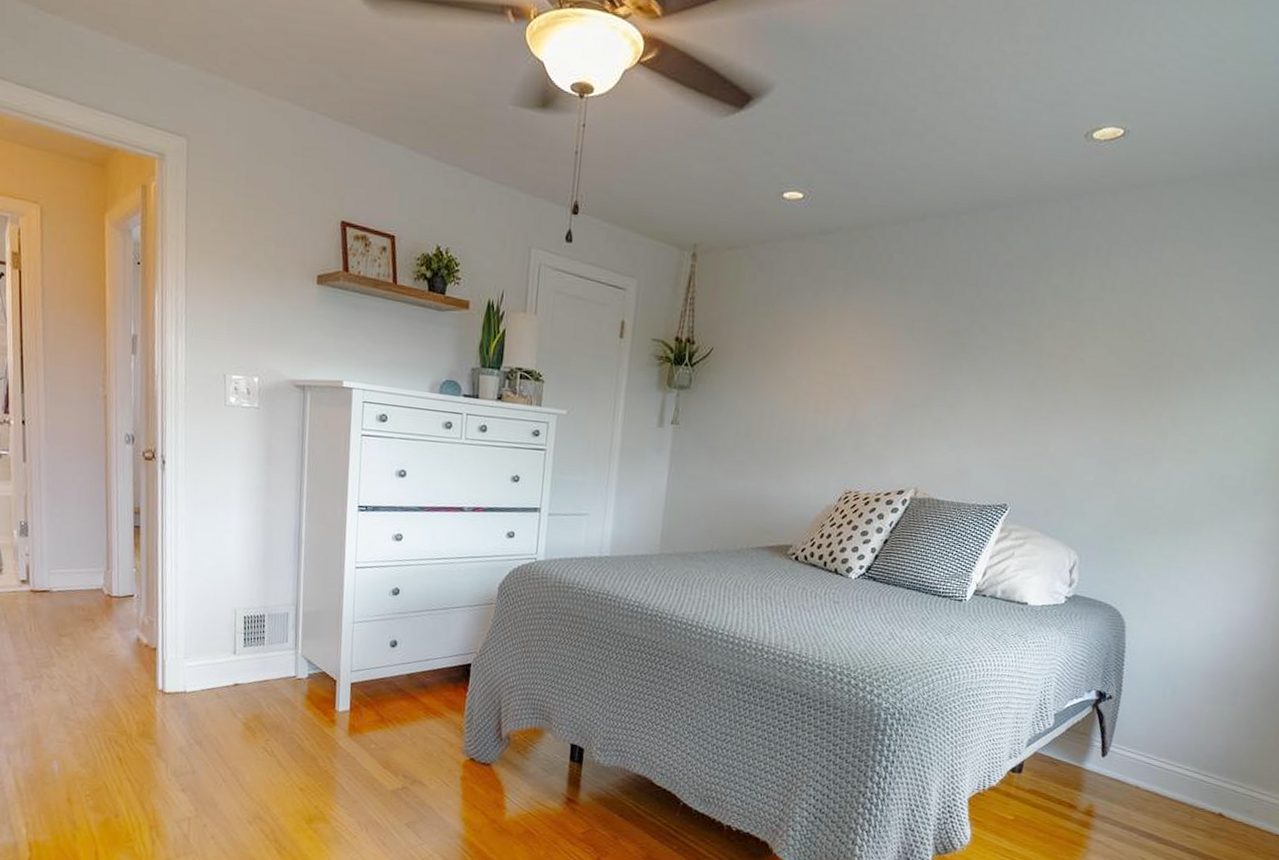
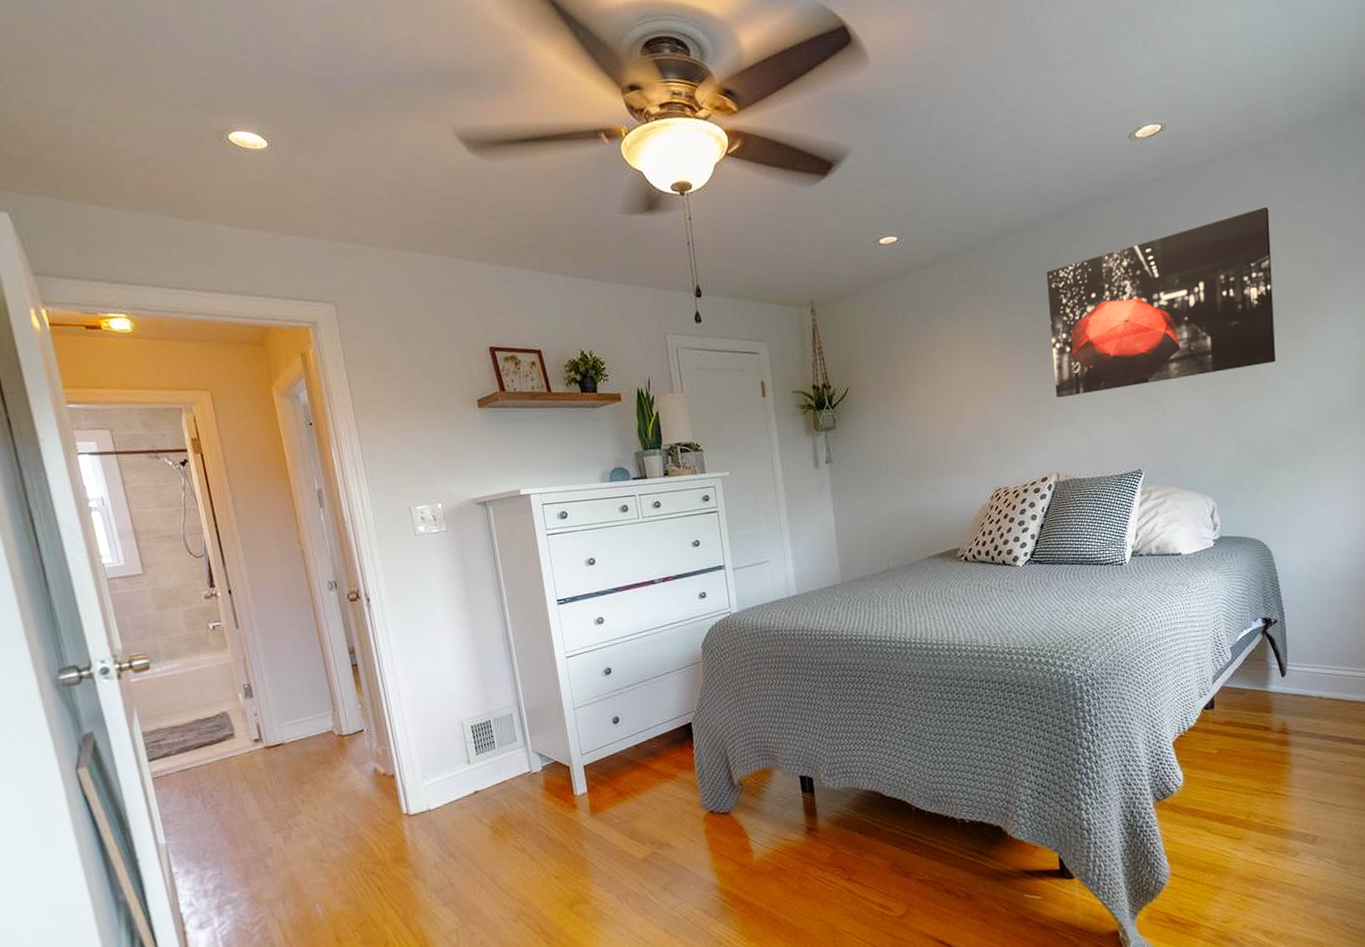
wall art: none [935,246,1220,421] -> present [1046,206,1275,398]

